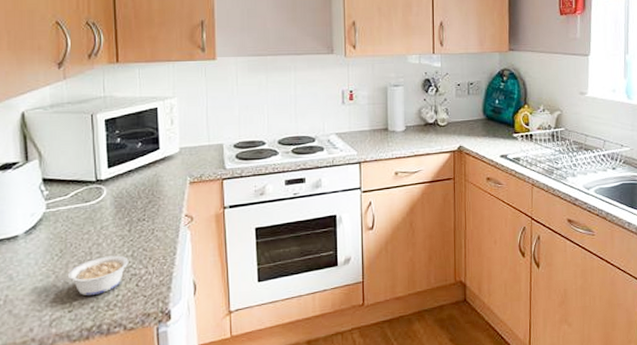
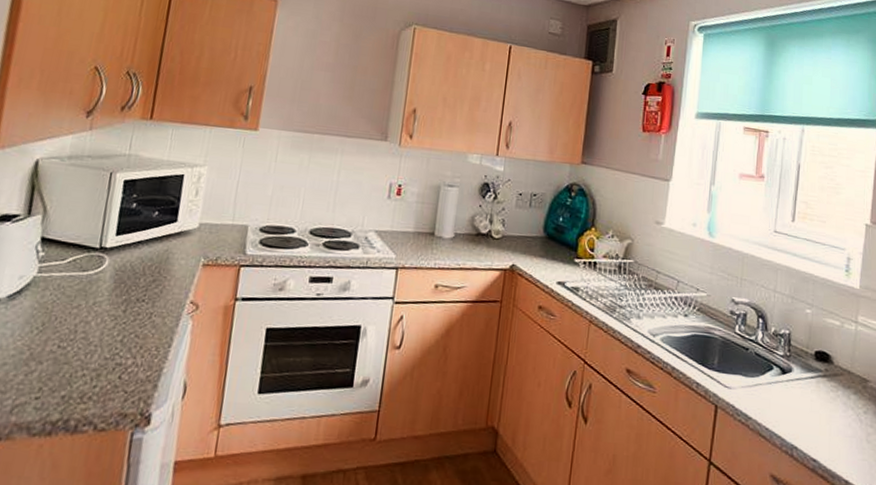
legume: present [58,255,129,295] -> none [31,337,117,382]

